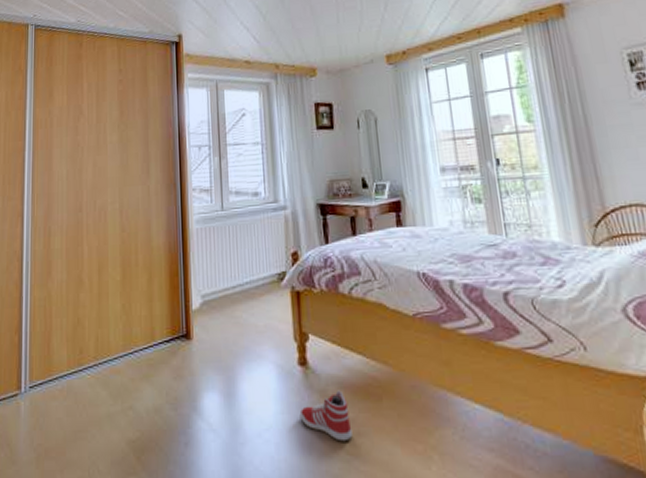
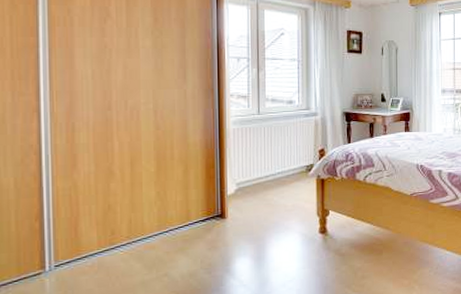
sneaker: present [299,390,353,442] -> none [318,249,358,284]

